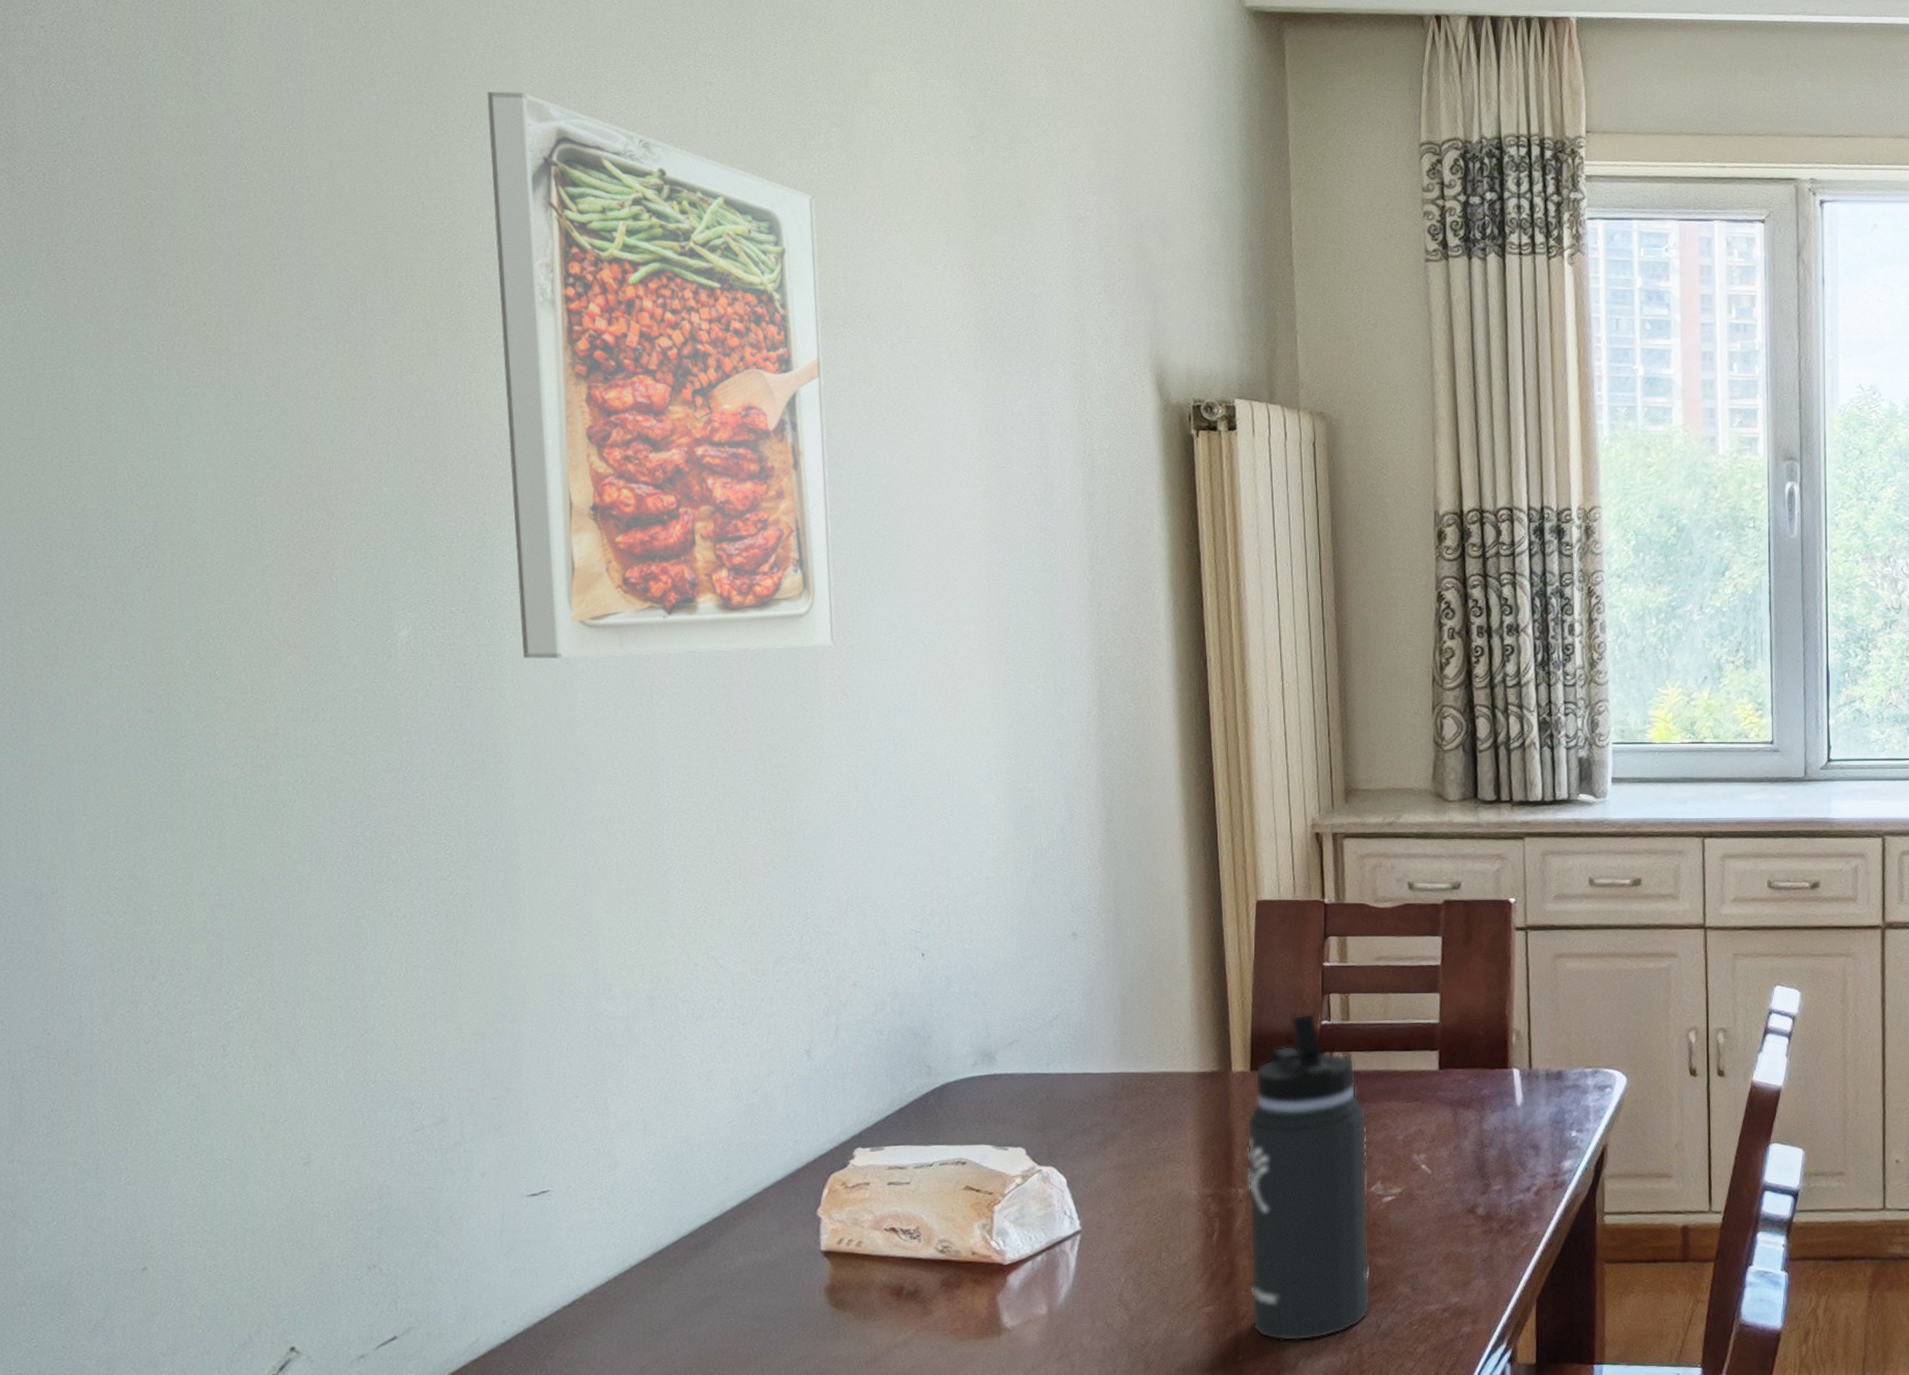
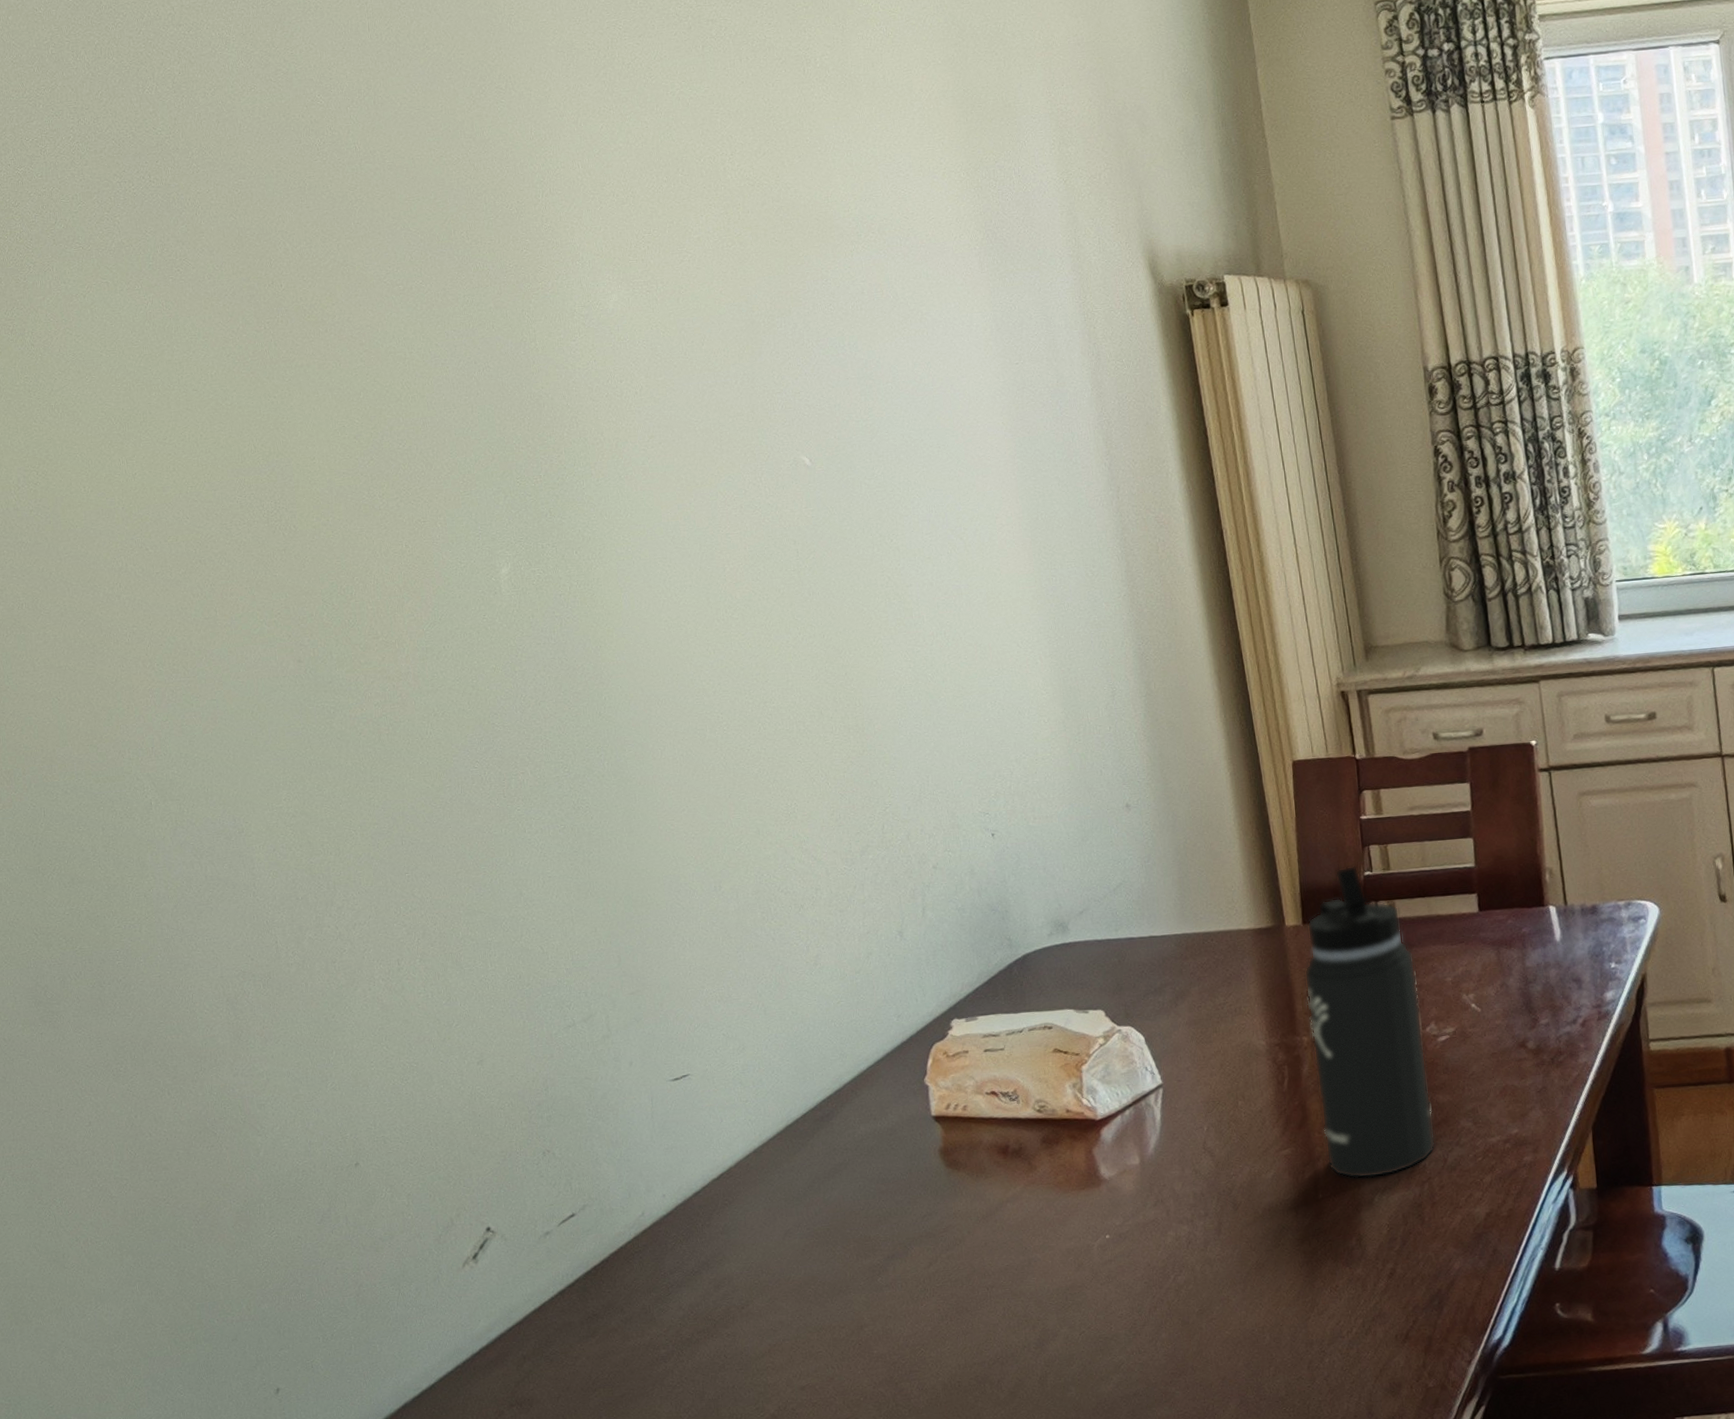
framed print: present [487,92,836,659] -> none [517,49,884,585]

